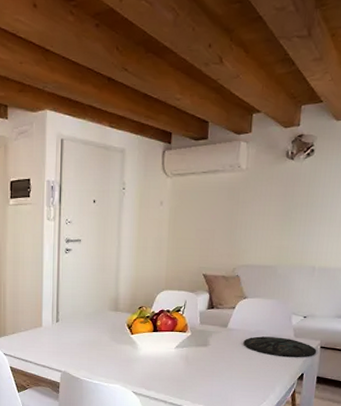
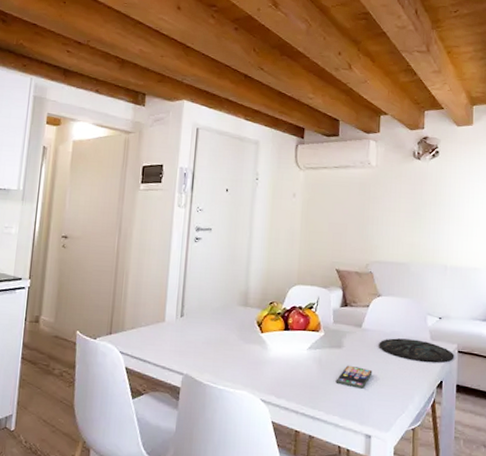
smartphone: none [201,361,237,381] -> present [335,365,373,389]

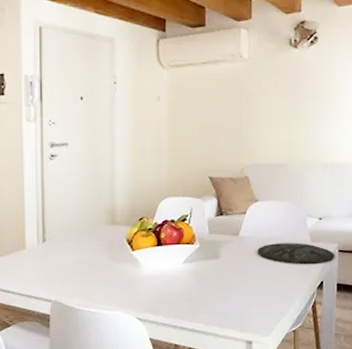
smartphone: present [335,365,373,389] -> none [214,275,252,297]

